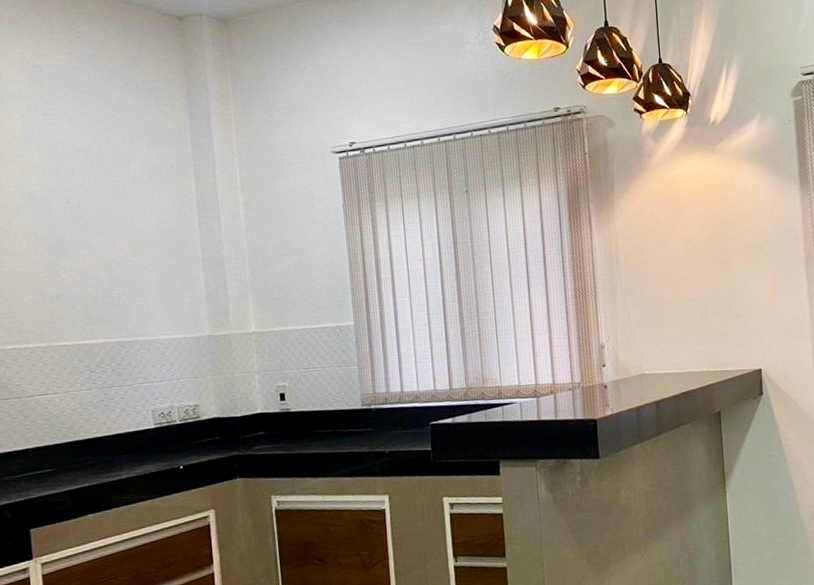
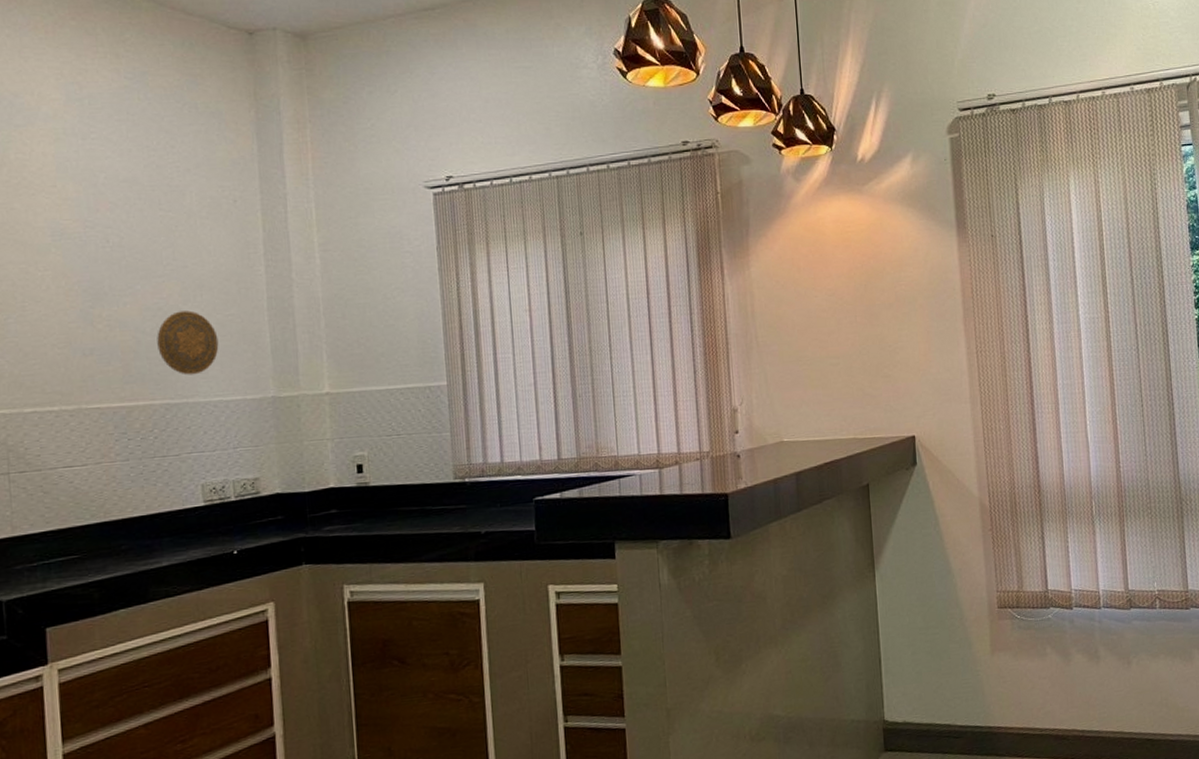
decorative plate: none [111,262,163,317] -> present [157,310,219,375]

